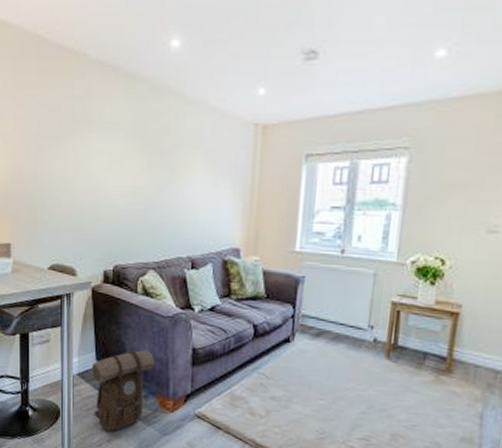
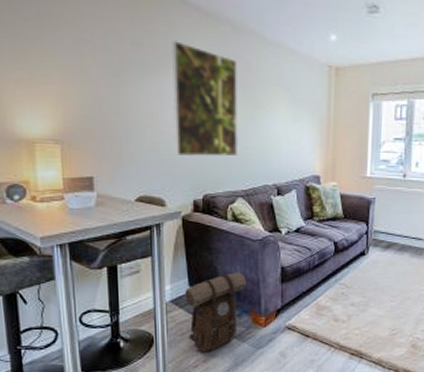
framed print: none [87,104,154,226] -> present [172,41,239,157]

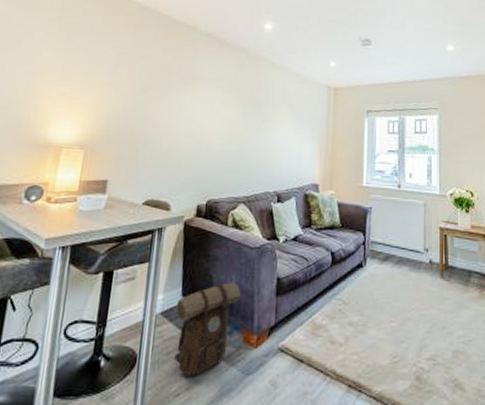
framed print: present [172,41,239,157] -> none [185,65,249,164]

